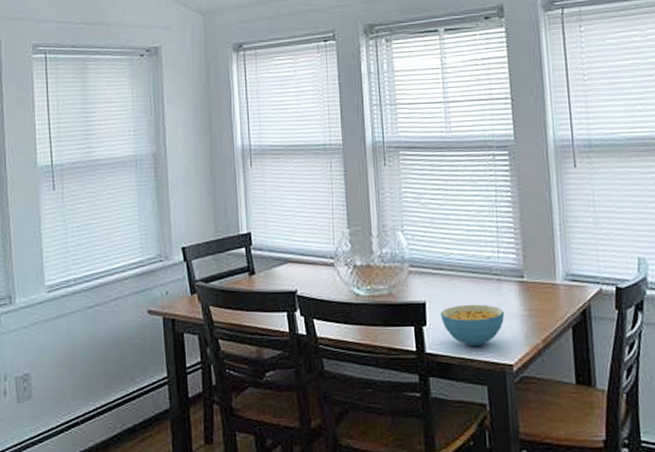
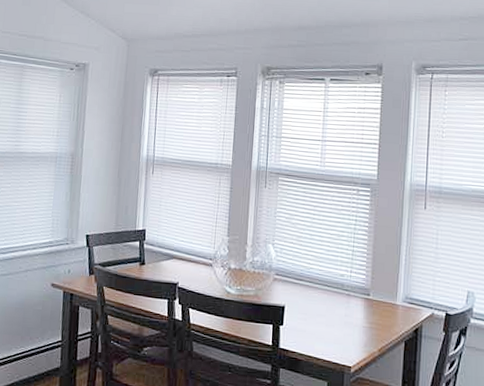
cereal bowl: present [440,304,505,347] -> none [295,311,350,348]

